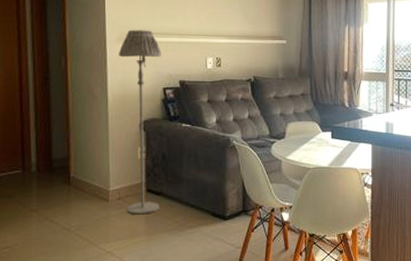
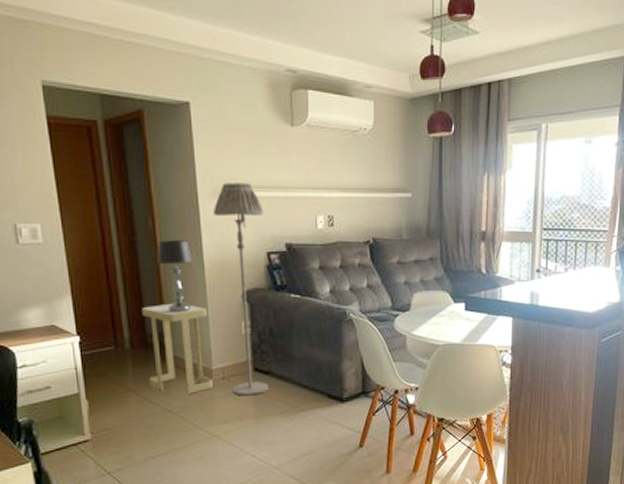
side table: none [50,131,109,213] -> present [142,303,213,394]
table lamp: none [67,77,99,140] -> present [157,240,194,313]

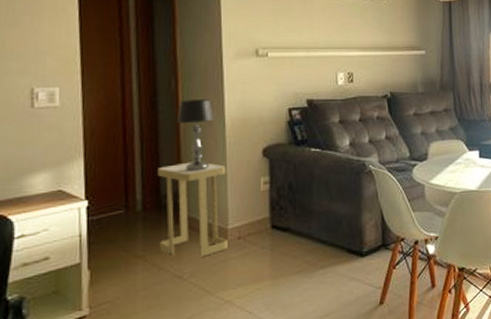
floor lamp: present [214,182,269,396] -> none [237,44,287,256]

